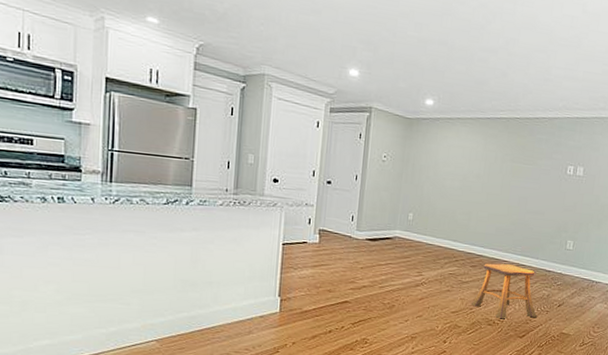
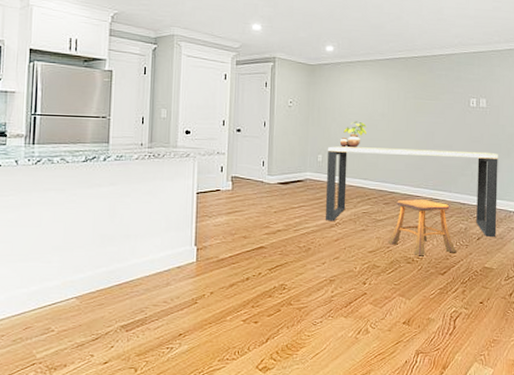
dining table: none [412,205,589,306] -> present [326,146,498,238]
potted plant: none [431,181,461,209] -> present [339,121,367,148]

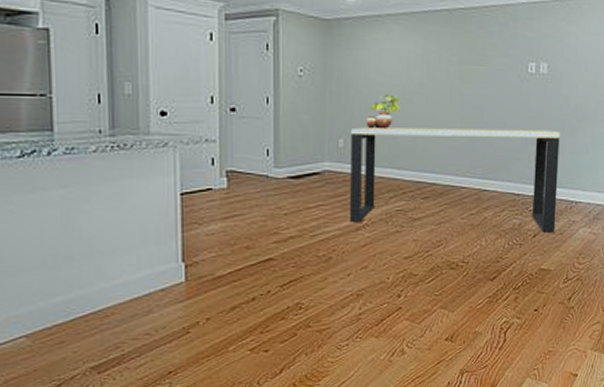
stool: present [388,199,457,255] -> none [428,191,509,259]

